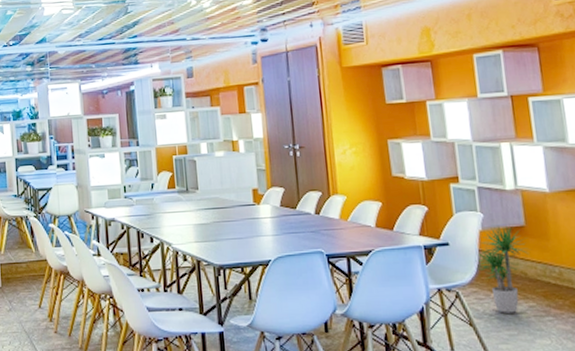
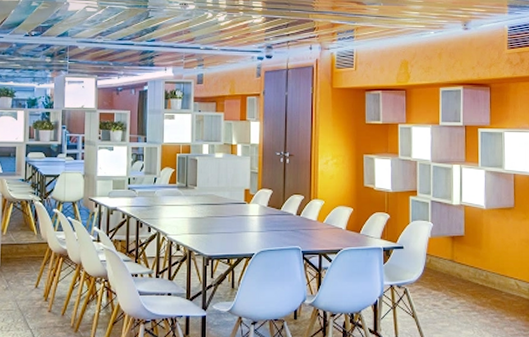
potted plant: present [475,225,530,313] -> none [423,234,465,308]

